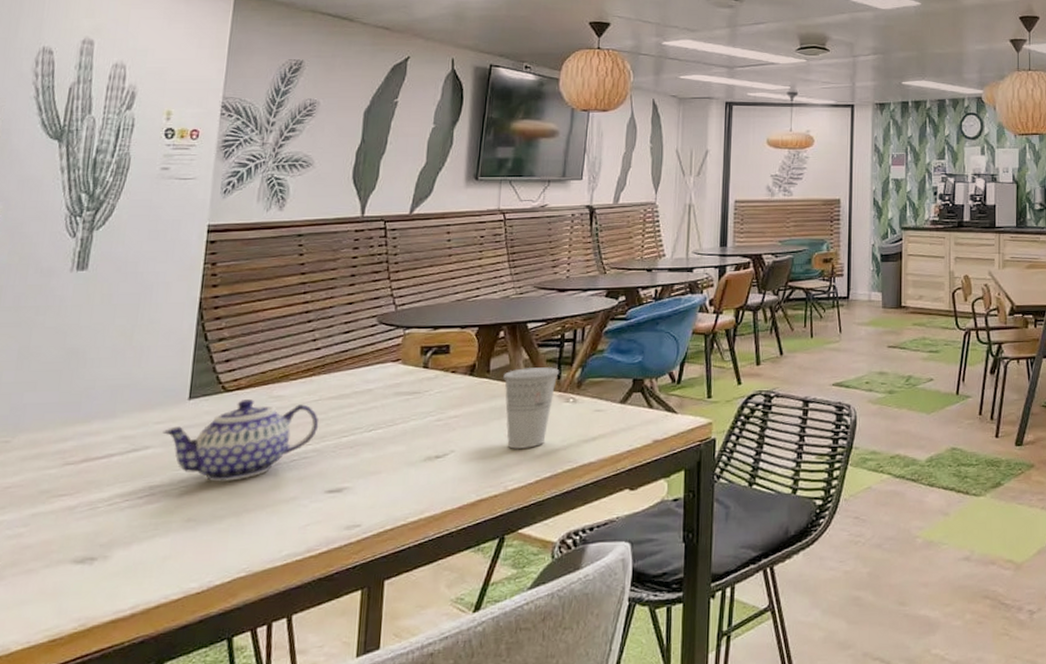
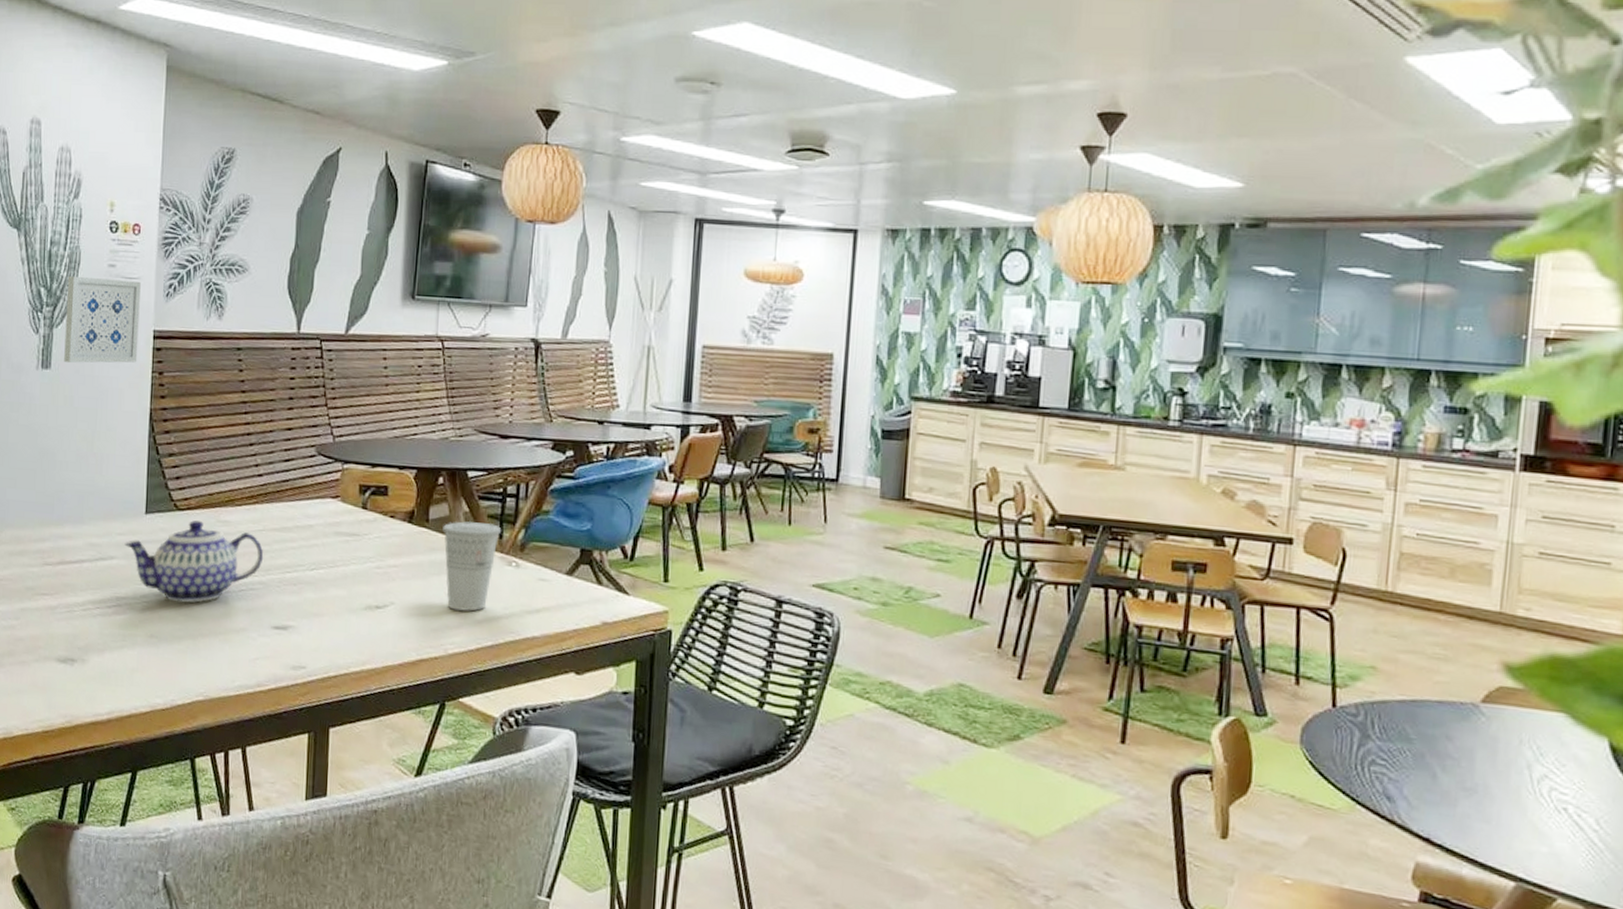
wall art: none [104,180,196,262] -> present [64,275,141,363]

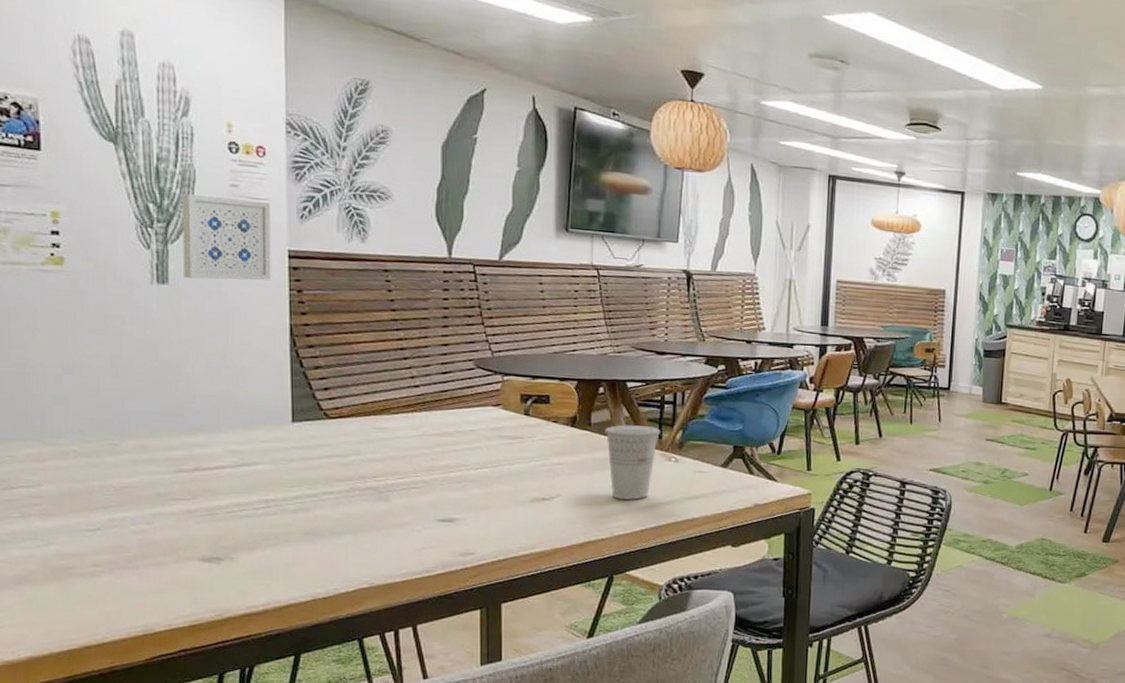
teapot: present [124,520,264,603] -> none [270,428,425,502]

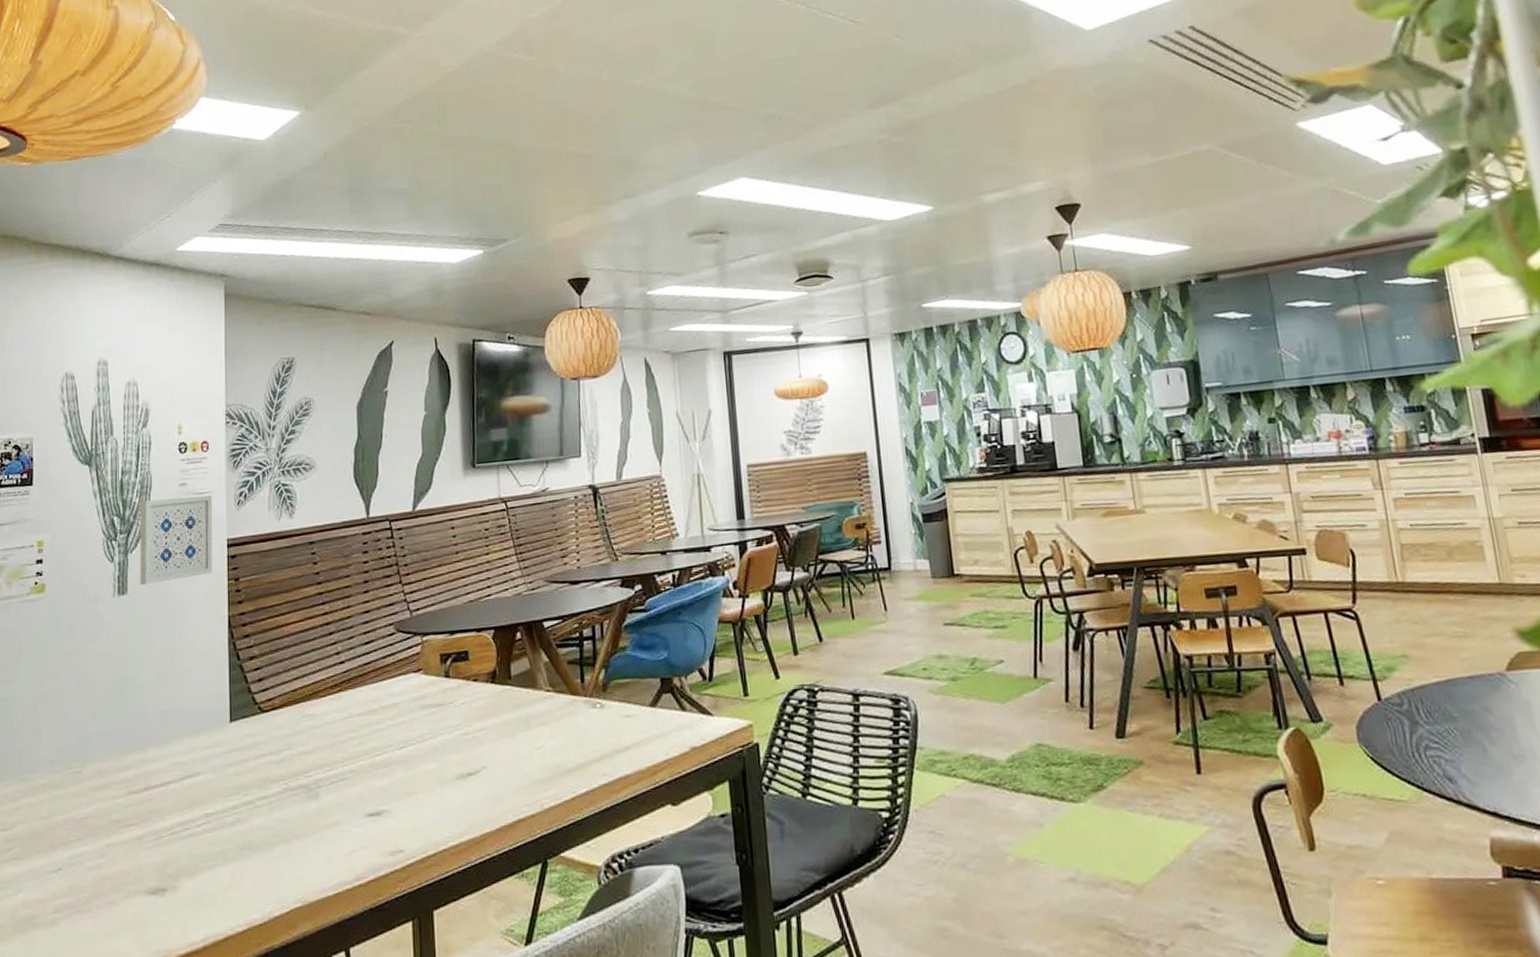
cup: present [605,424,661,500] -> none [525,669,583,763]

